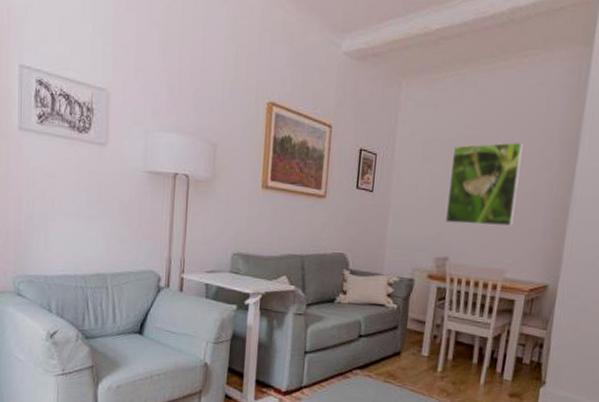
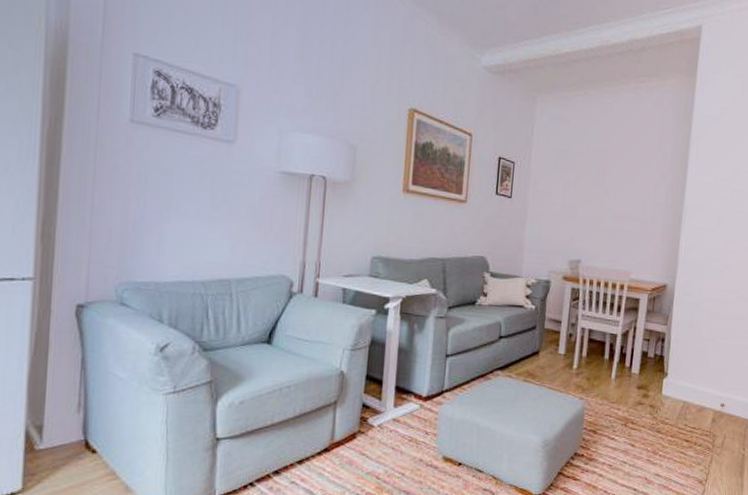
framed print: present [445,142,523,226] -> none [577,156,643,231]

